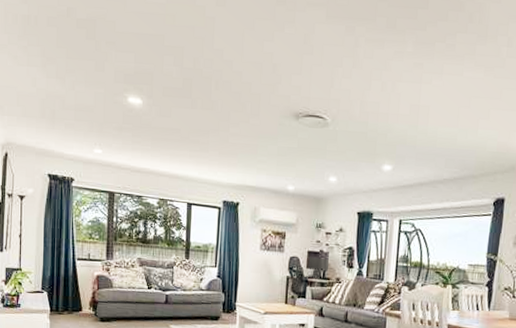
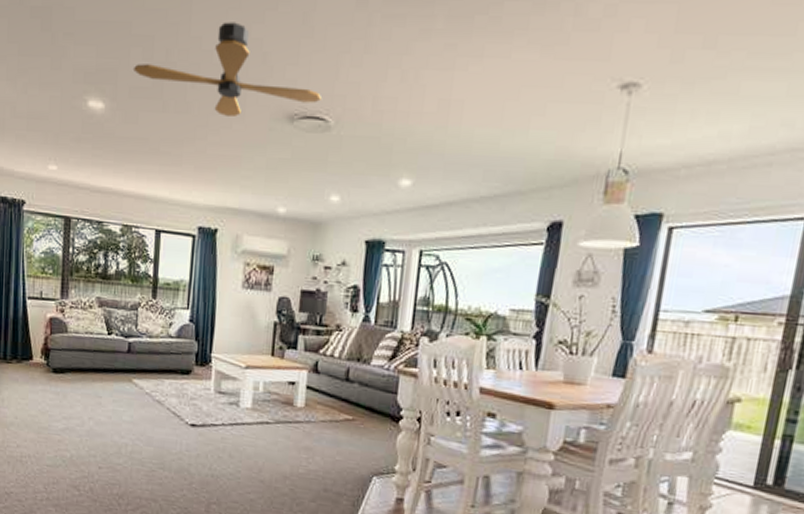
ceiling fan: none [166,39,321,114] -> present [133,22,323,116]

